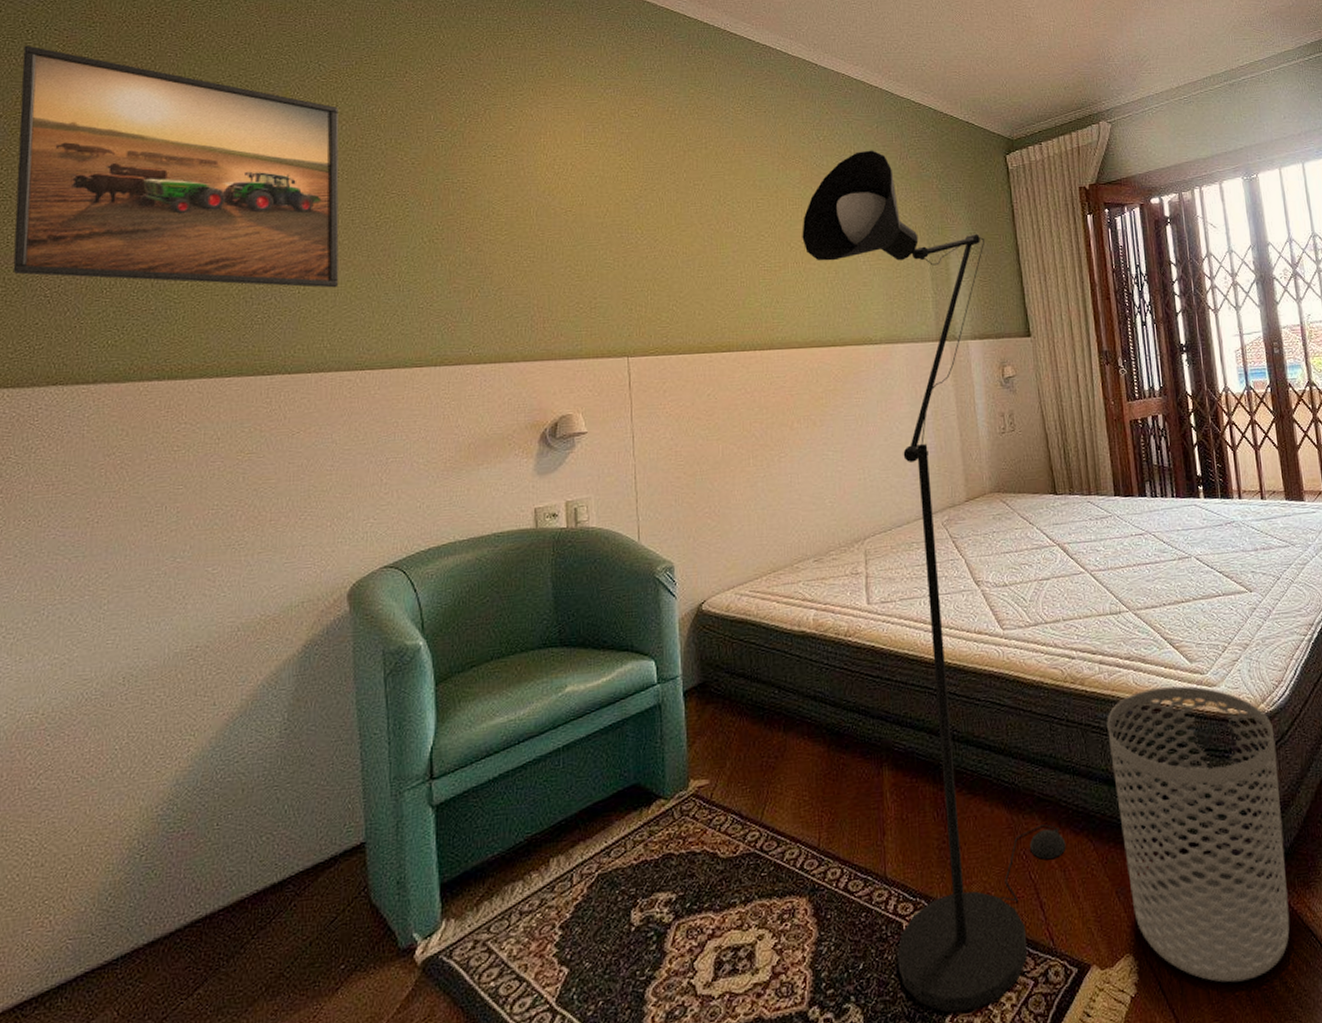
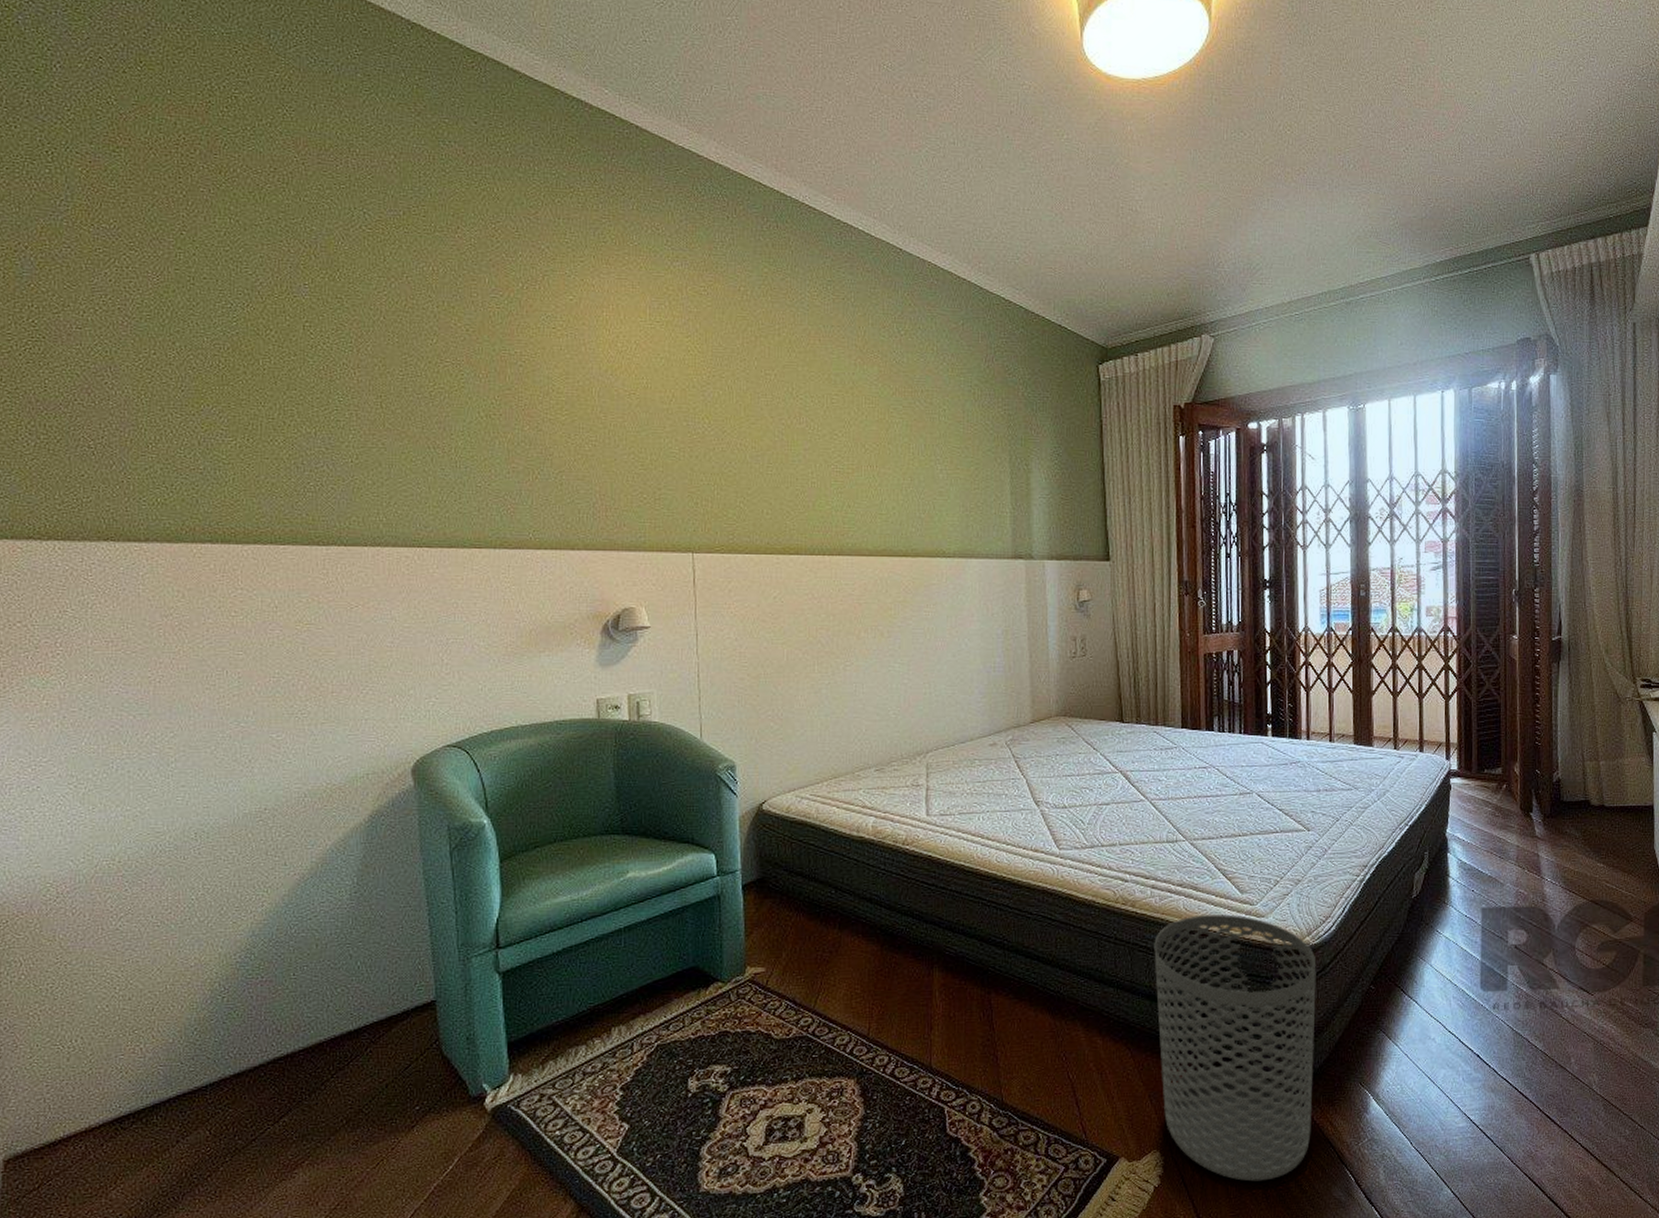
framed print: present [12,45,339,288] -> none [44,168,393,459]
floor lamp: present [802,150,1066,1013] -> none [877,349,1105,1188]

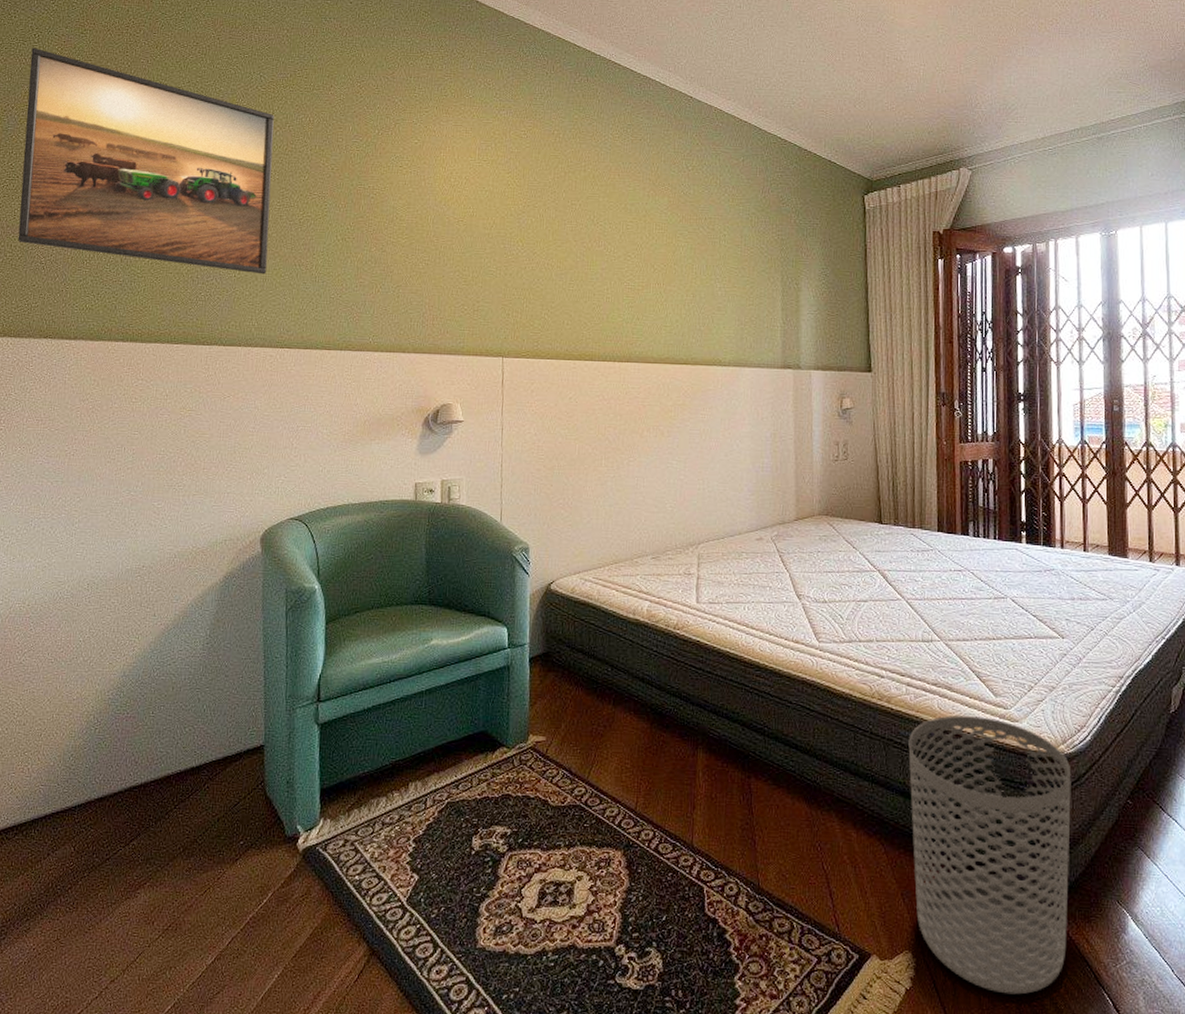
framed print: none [44,168,393,459] -> present [17,47,274,275]

